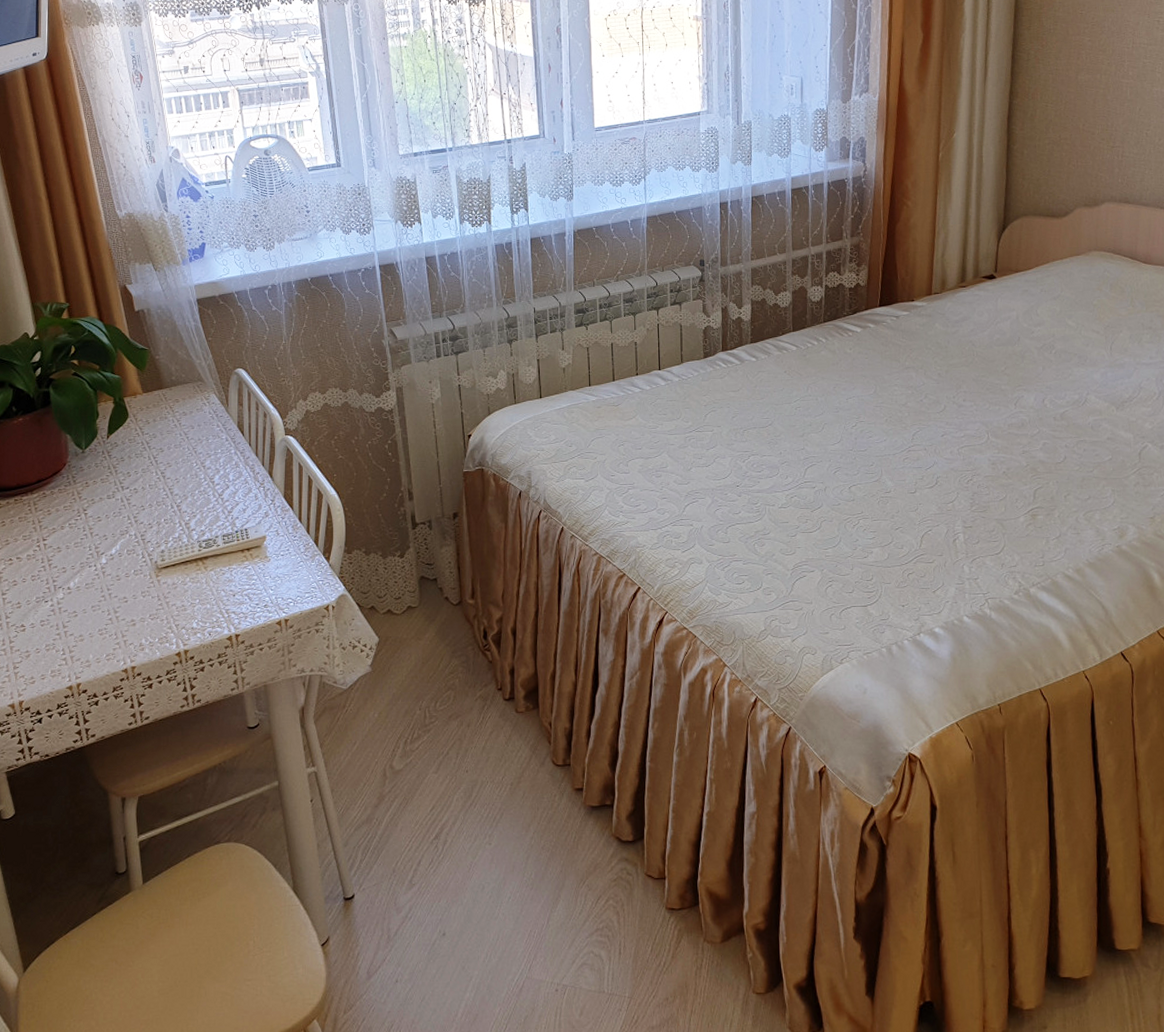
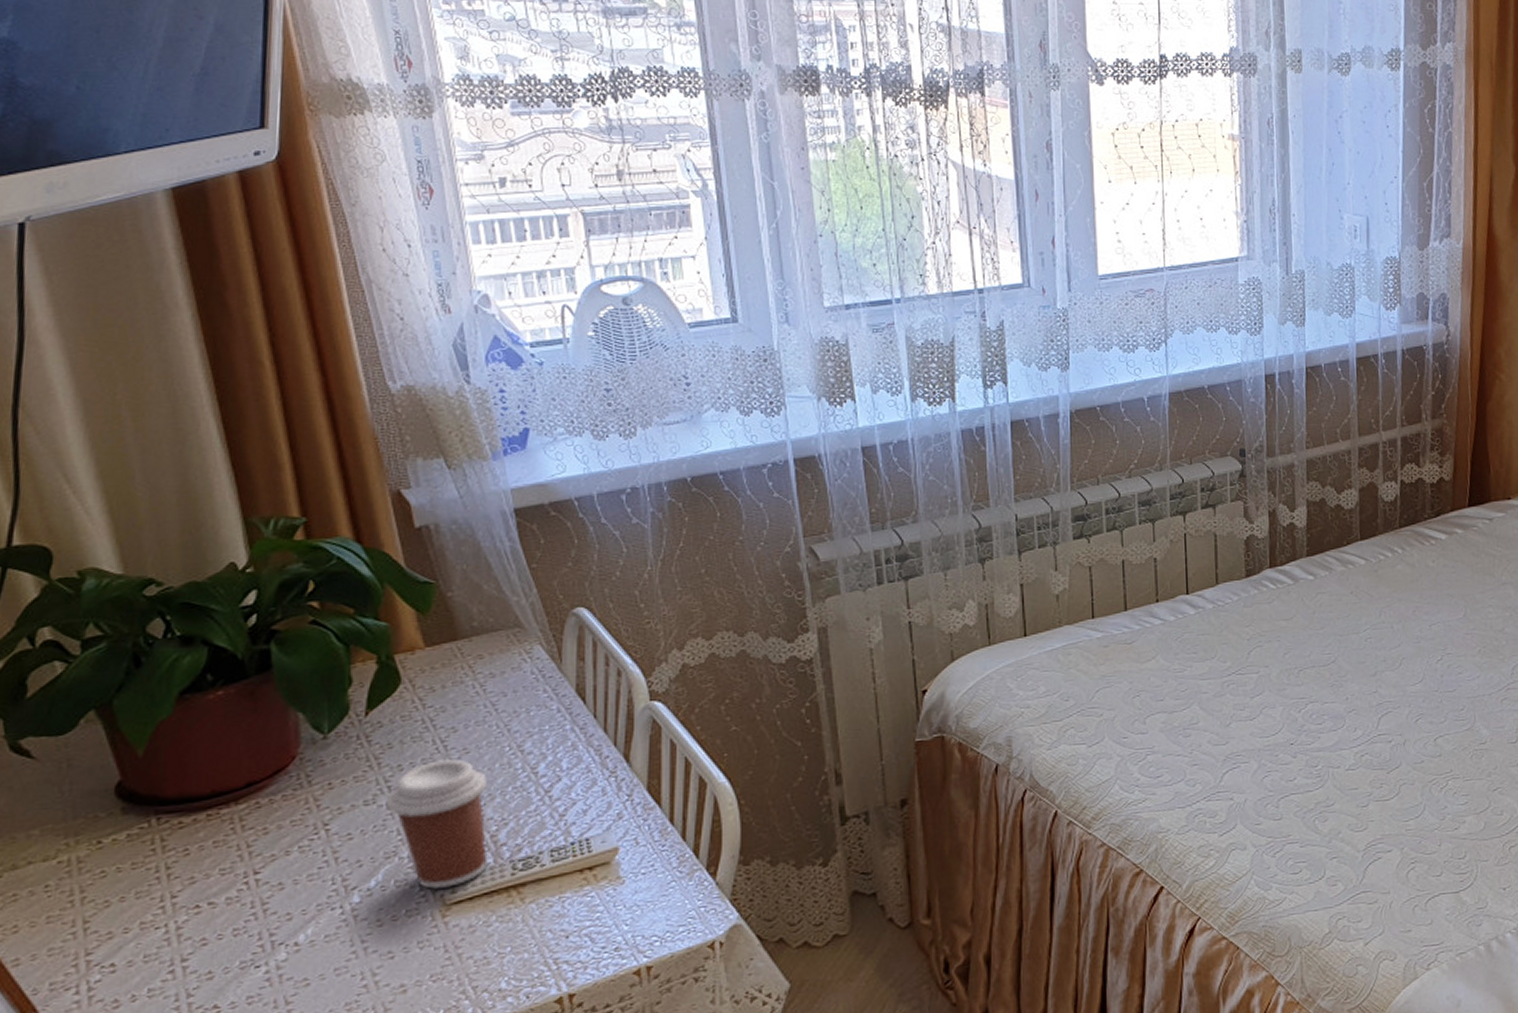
coffee cup: none [121,470,184,557] -> present [387,759,488,889]

